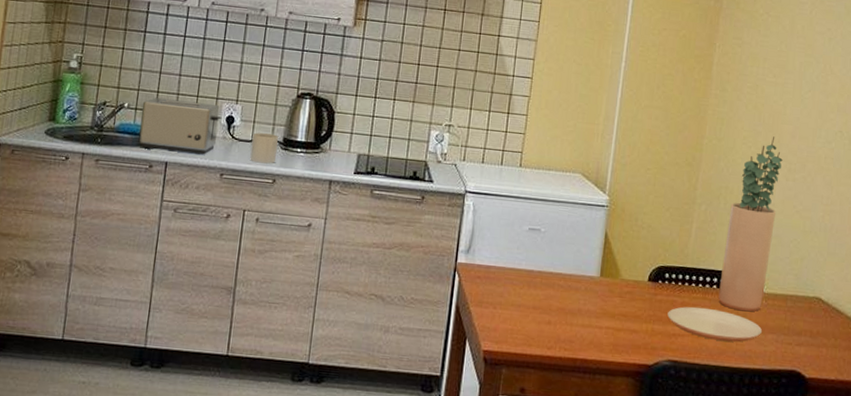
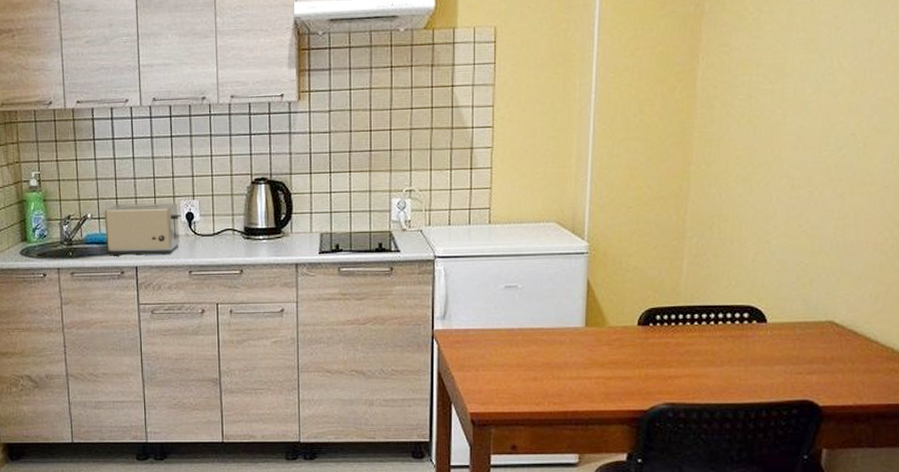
mug: present [250,132,279,165] -> none [214,225,241,257]
plate: present [667,306,762,342] -> none [661,346,767,378]
vase: present [718,136,783,312] -> none [717,151,784,345]

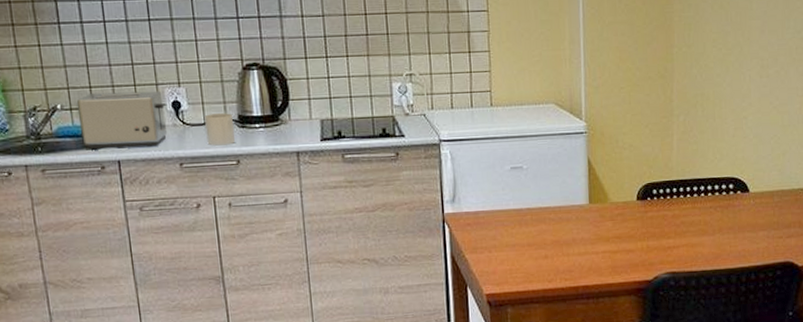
mug: none [214,225,241,257] -> present [204,113,236,147]

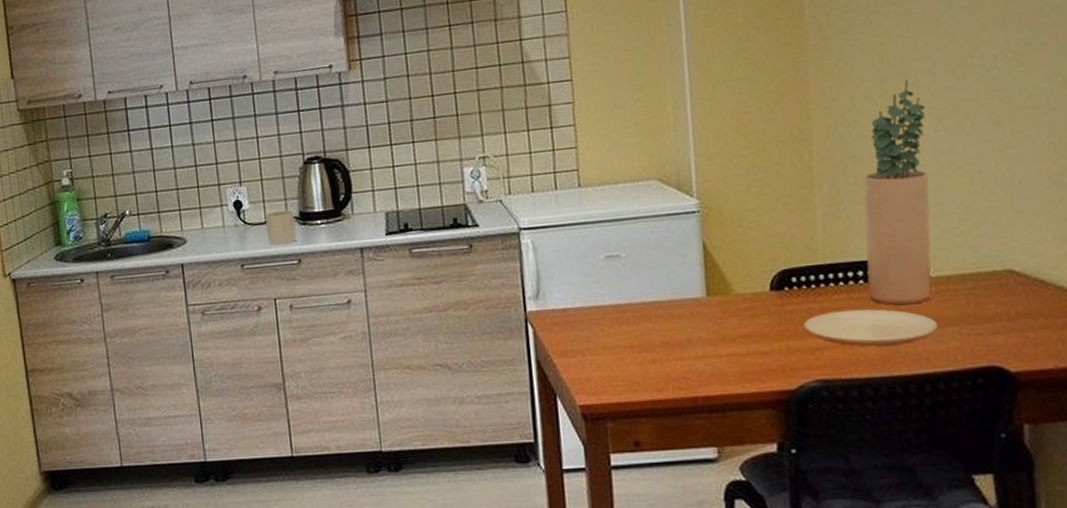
toaster: present [76,90,168,150] -> none [143,191,229,255]
plate: none [660,216,753,246] -> present [804,309,937,347]
vase: none [707,34,755,214] -> present [863,80,932,306]

